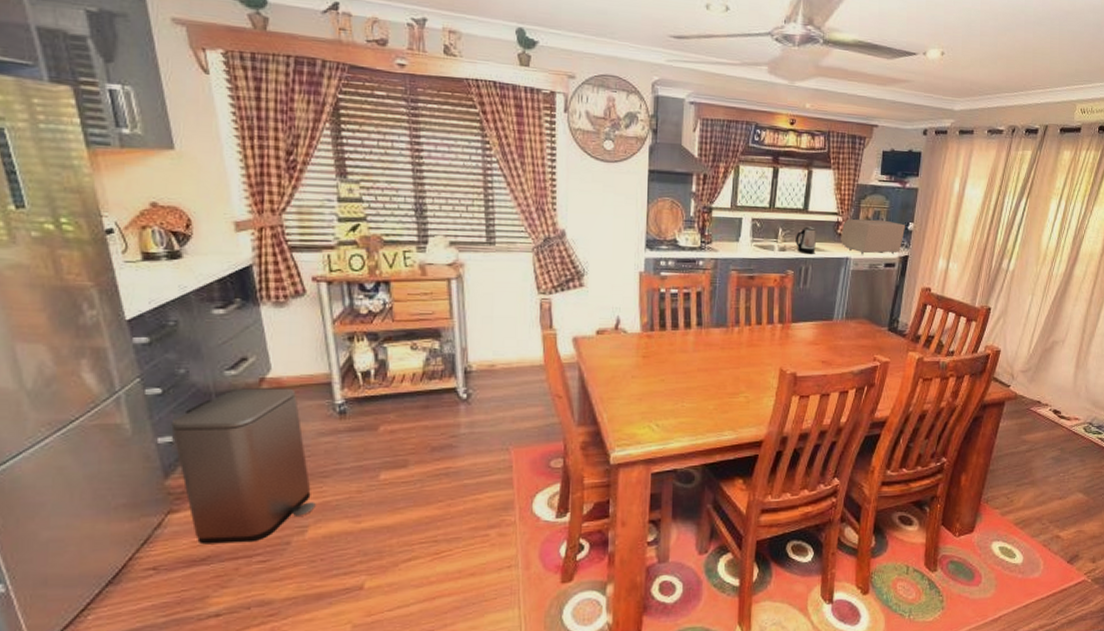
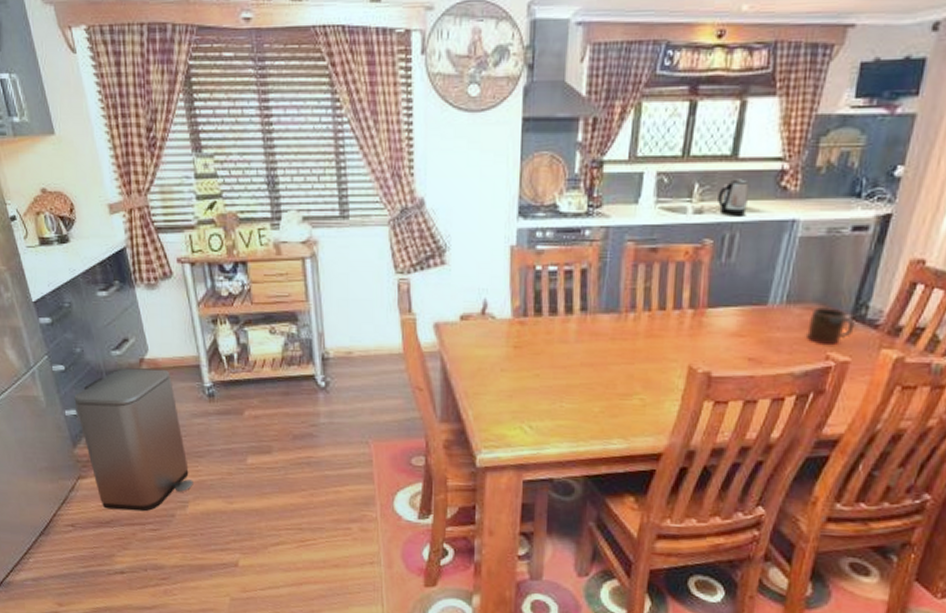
microwave: present [841,219,906,255] -> none [785,164,892,215]
mug: none [860,321,891,350] -> present [807,306,855,346]

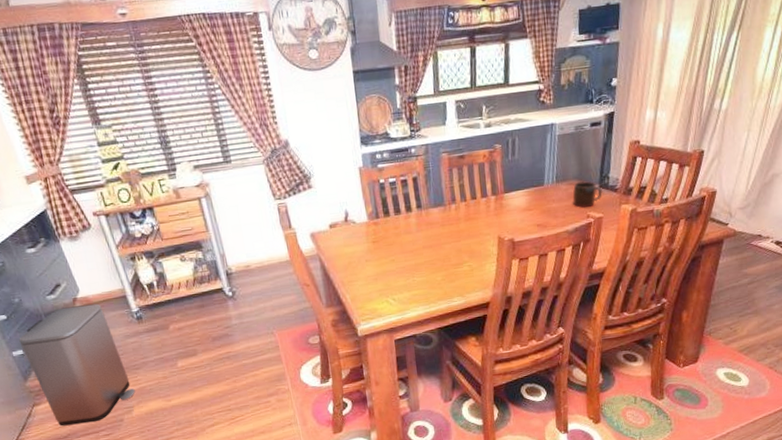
kettle: present [718,179,751,216] -> none [499,99,521,127]

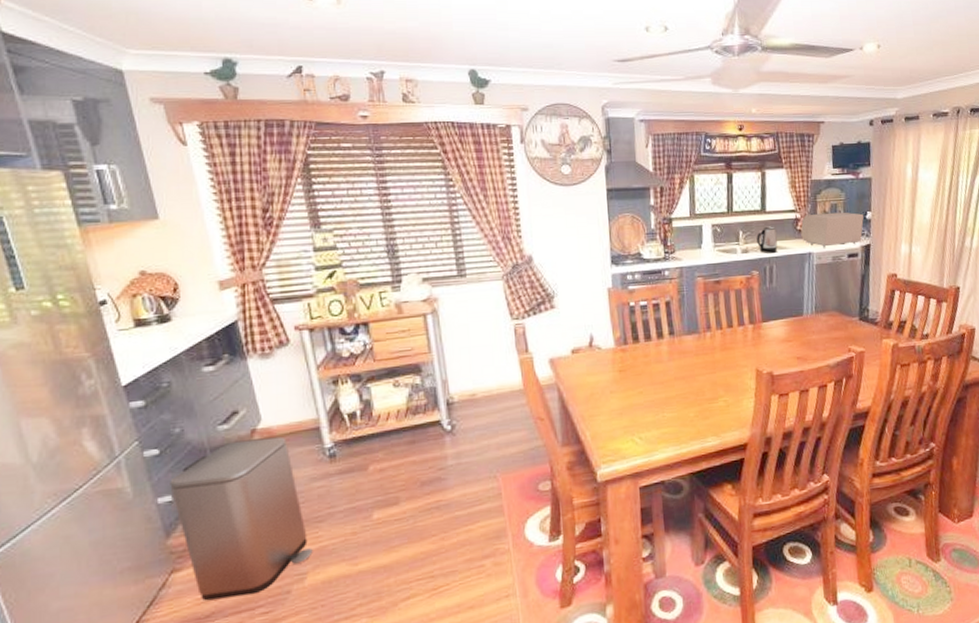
kettle: none [499,99,521,127] -> present [757,226,778,253]
microwave: none [544,80,609,118] -> present [801,212,864,248]
mug: present [572,181,602,208] -> none [832,312,863,342]

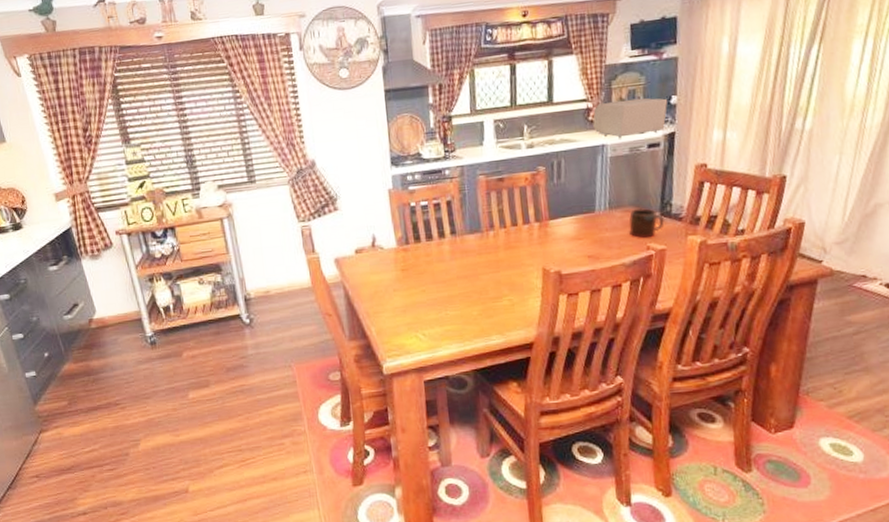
pedal bin: present [170,436,313,601] -> none [33,326,143,457]
kettle: present [757,226,778,253] -> none [543,118,567,148]
mug: none [832,312,863,342] -> present [628,208,665,239]

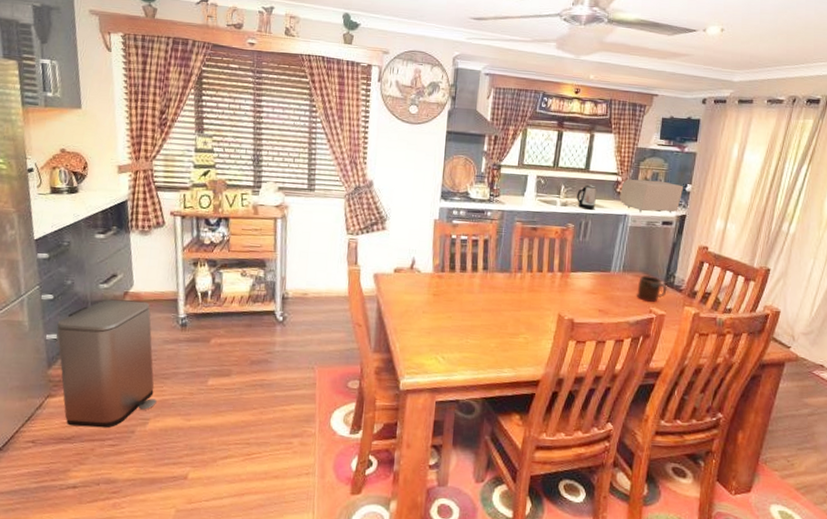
pedal bin: none [33,326,143,457] -> present [57,299,157,428]
kettle: none [543,118,567,148] -> present [577,184,598,210]

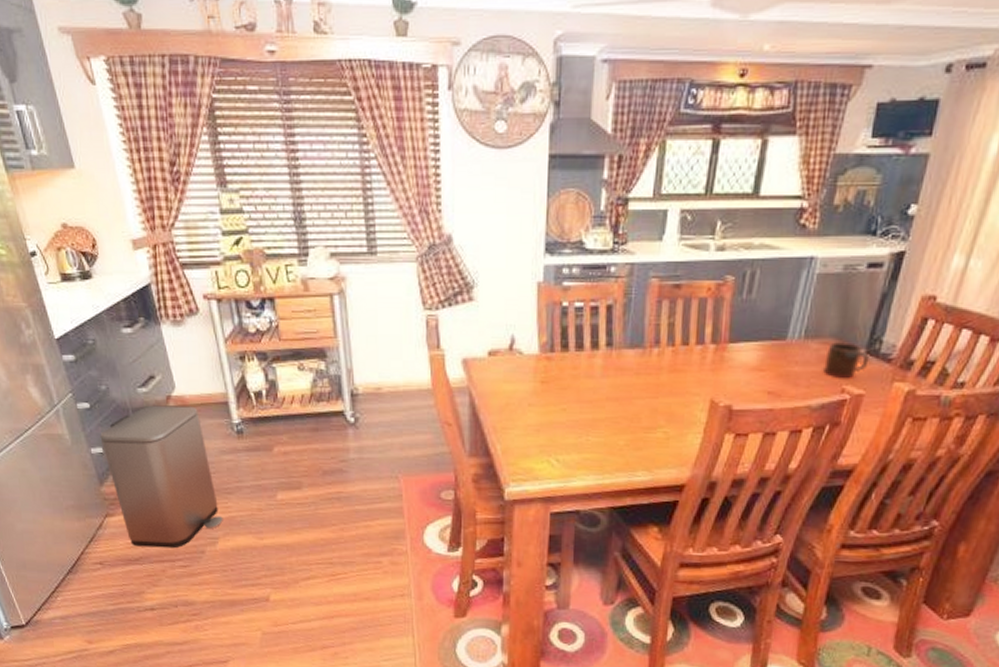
kettle: present [577,184,598,210] -> none [739,217,771,253]
microwave: present [620,179,684,214] -> none [804,202,905,252]

